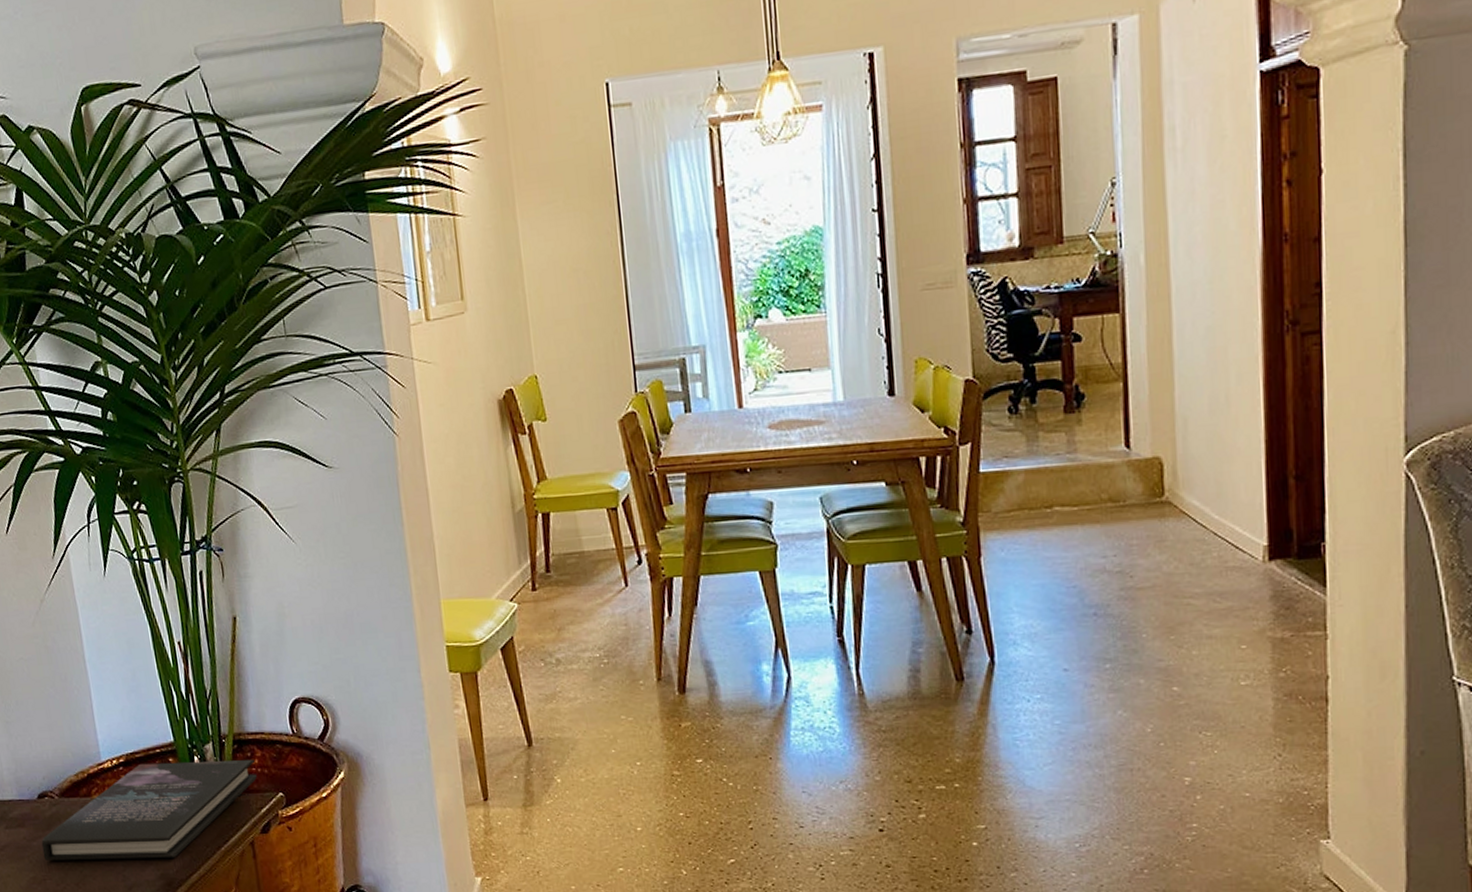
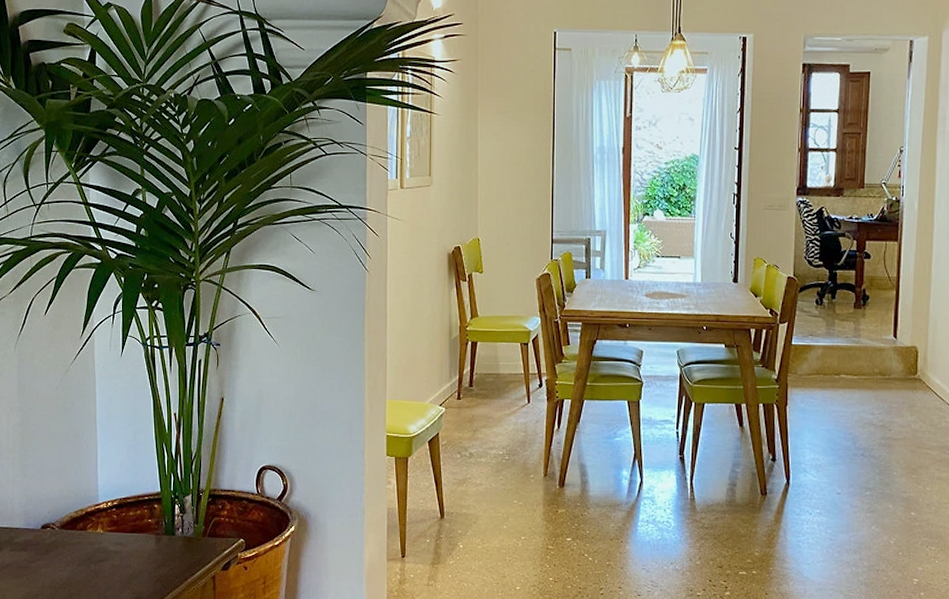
book: present [41,760,257,860] -> none [39,507,224,585]

